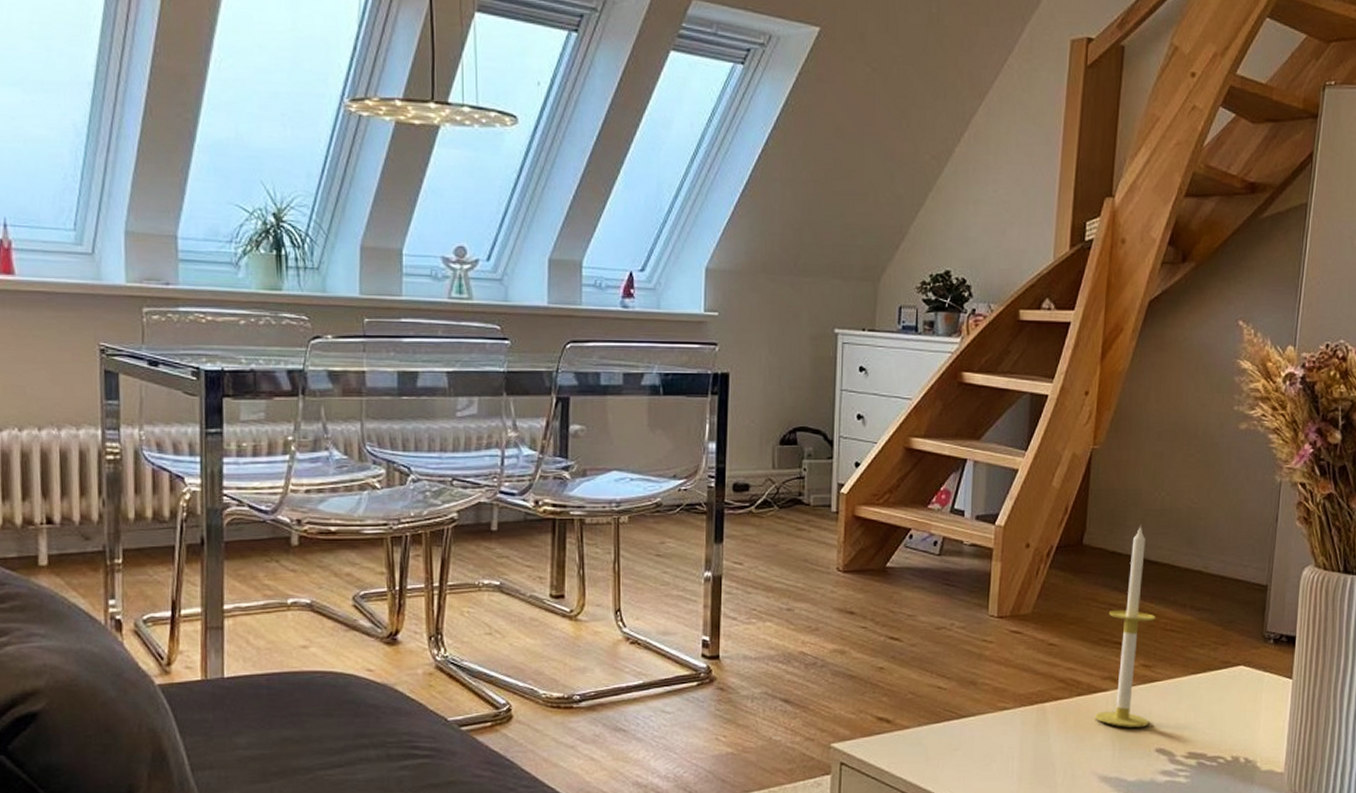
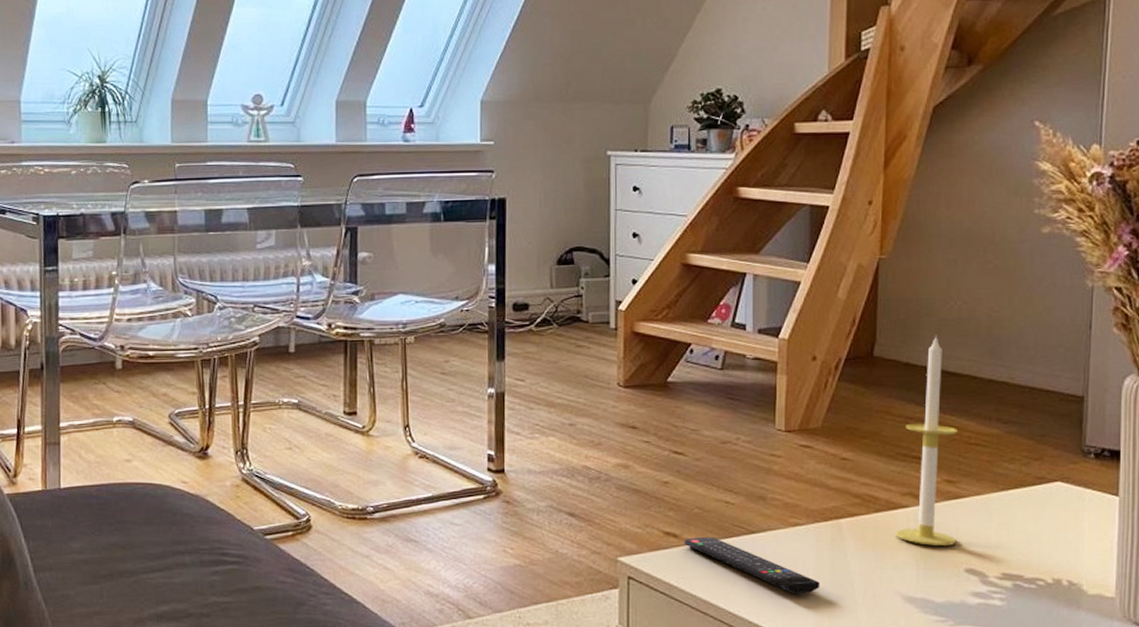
remote control: none [896,722,1024,776] -> present [684,537,821,594]

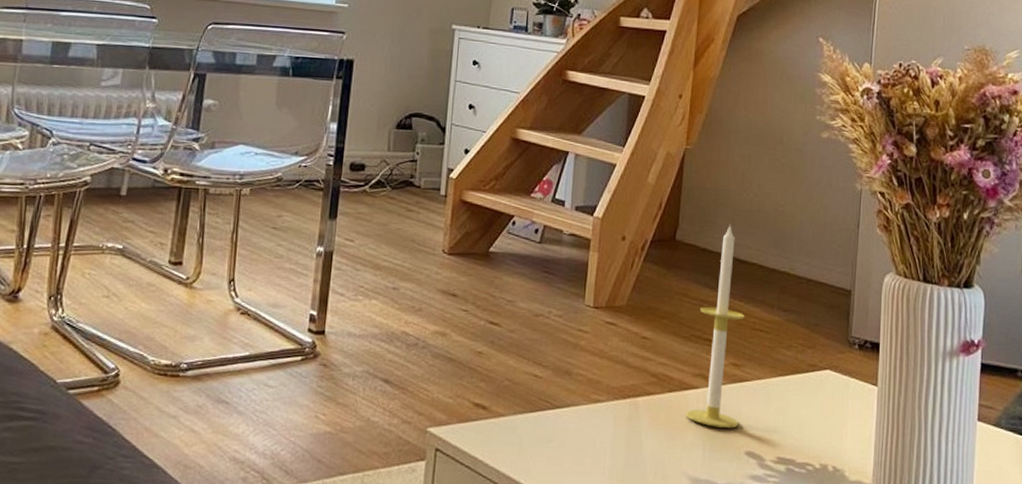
remote control: present [684,537,821,594] -> none [492,410,616,472]

